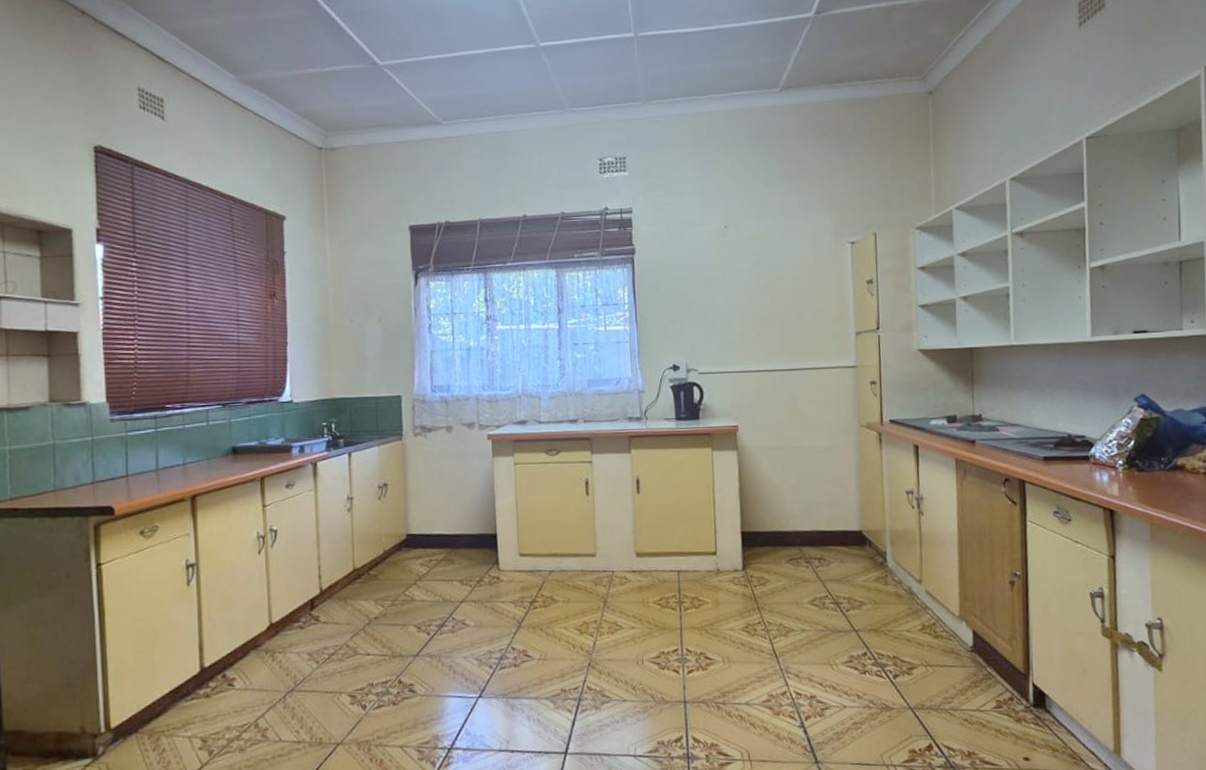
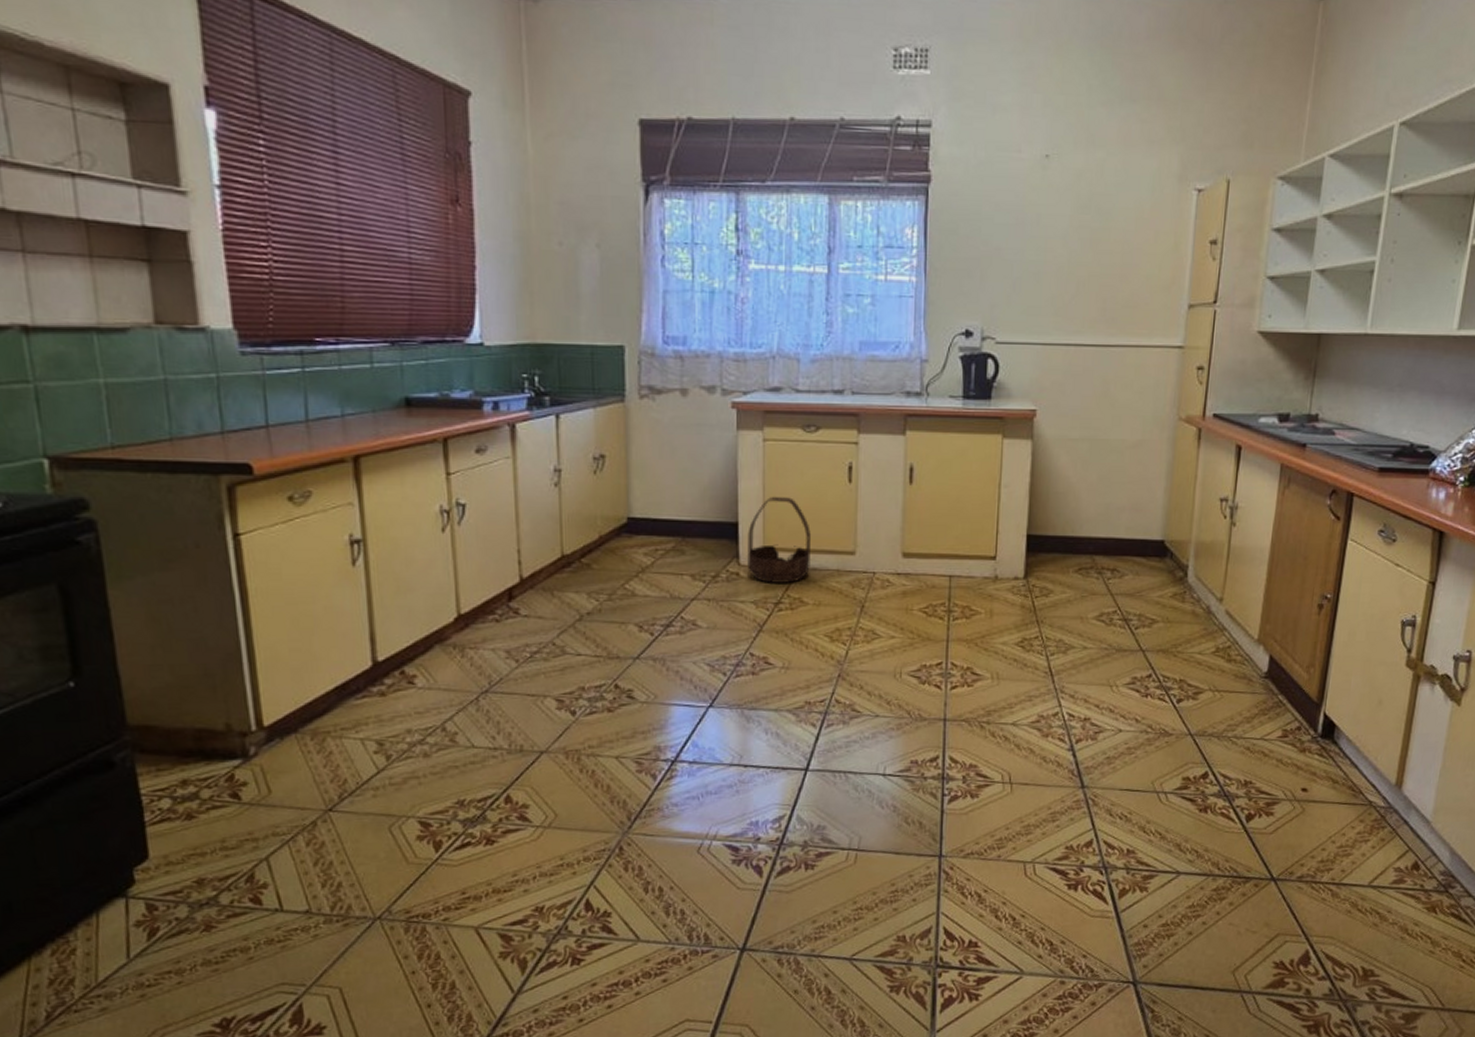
basket: none [505,510,559,585] -> present [746,496,811,584]

